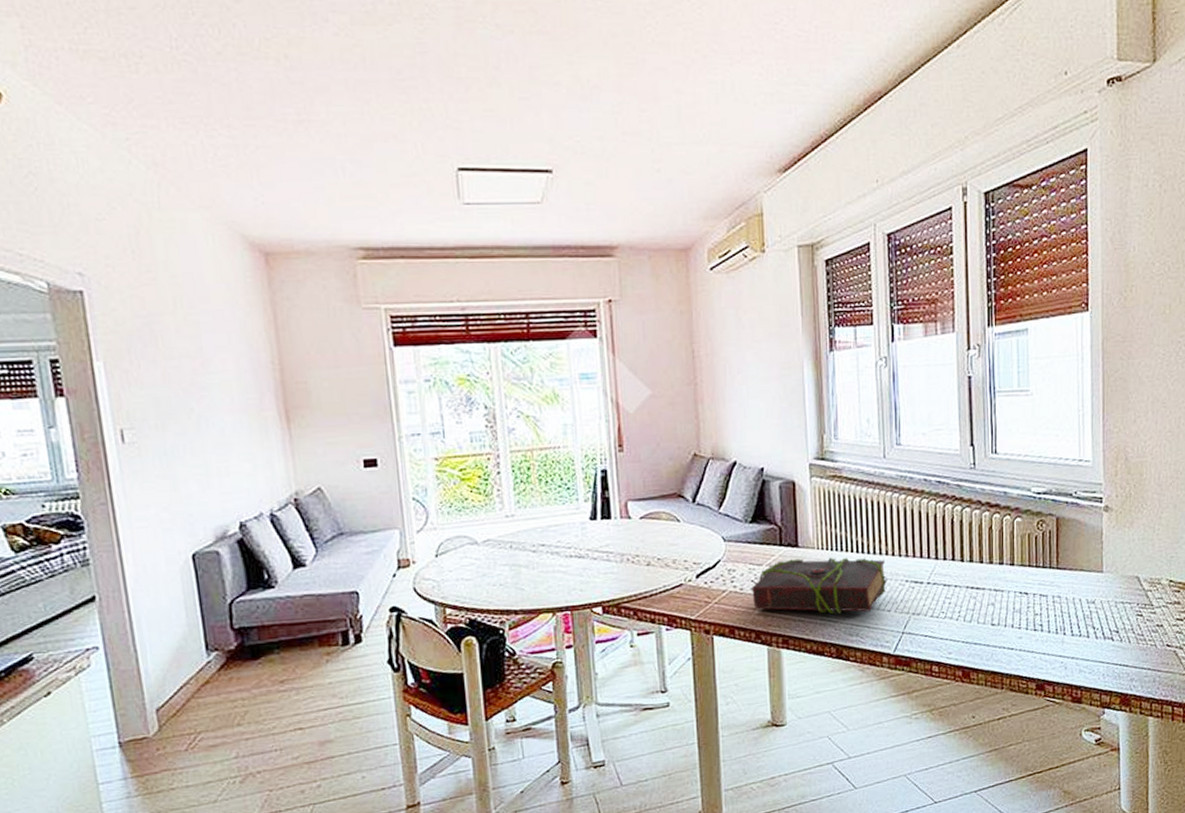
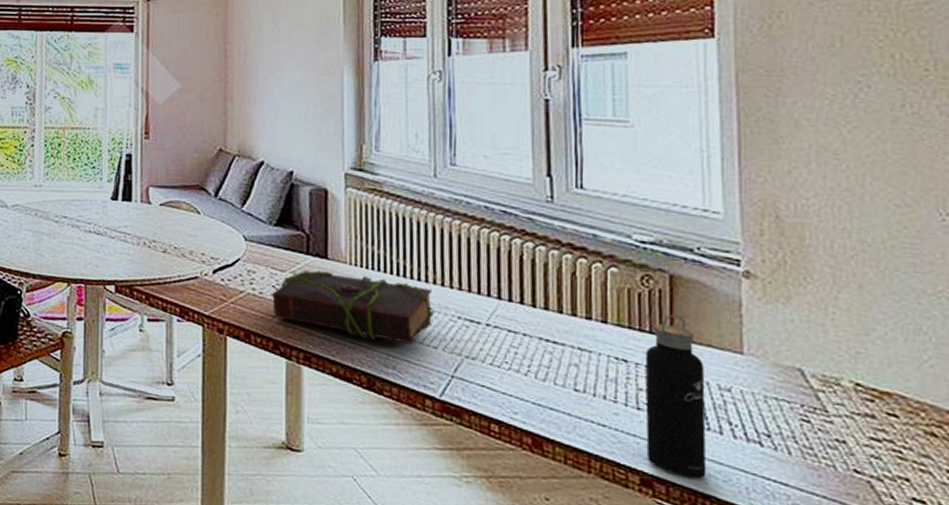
water bottle: none [1039,549,1079,676] -> present [645,314,707,479]

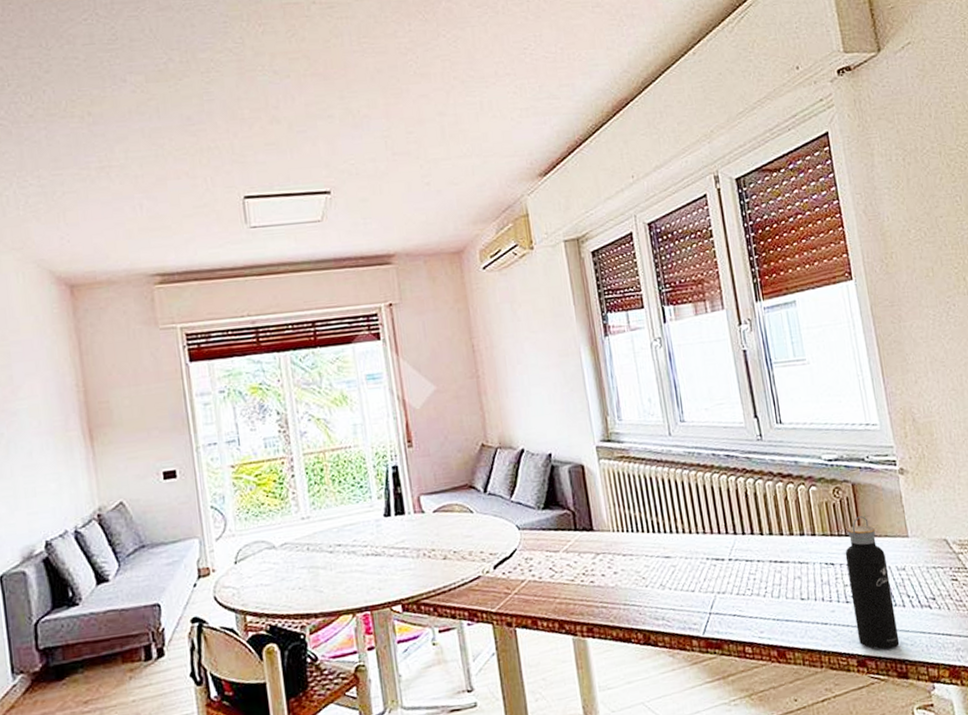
book: present [272,270,434,345] -> none [550,537,688,598]

